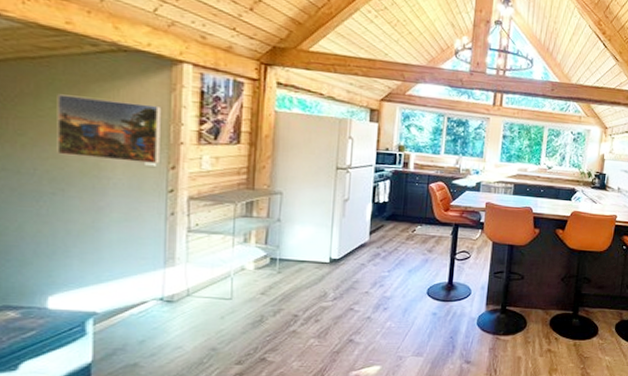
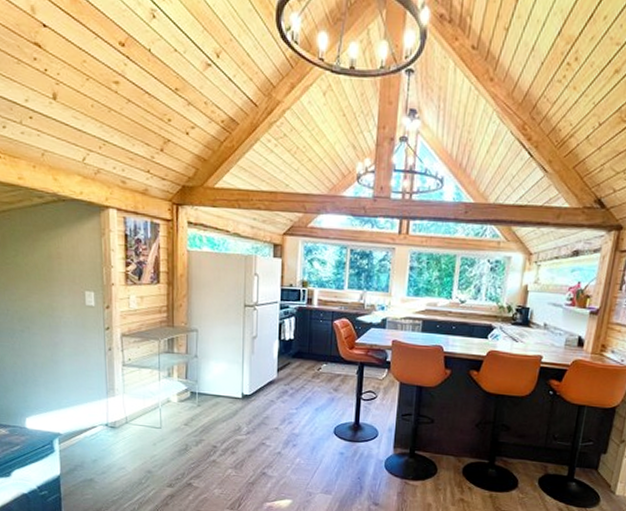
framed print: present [57,94,162,164] -> none [17,243,98,304]

